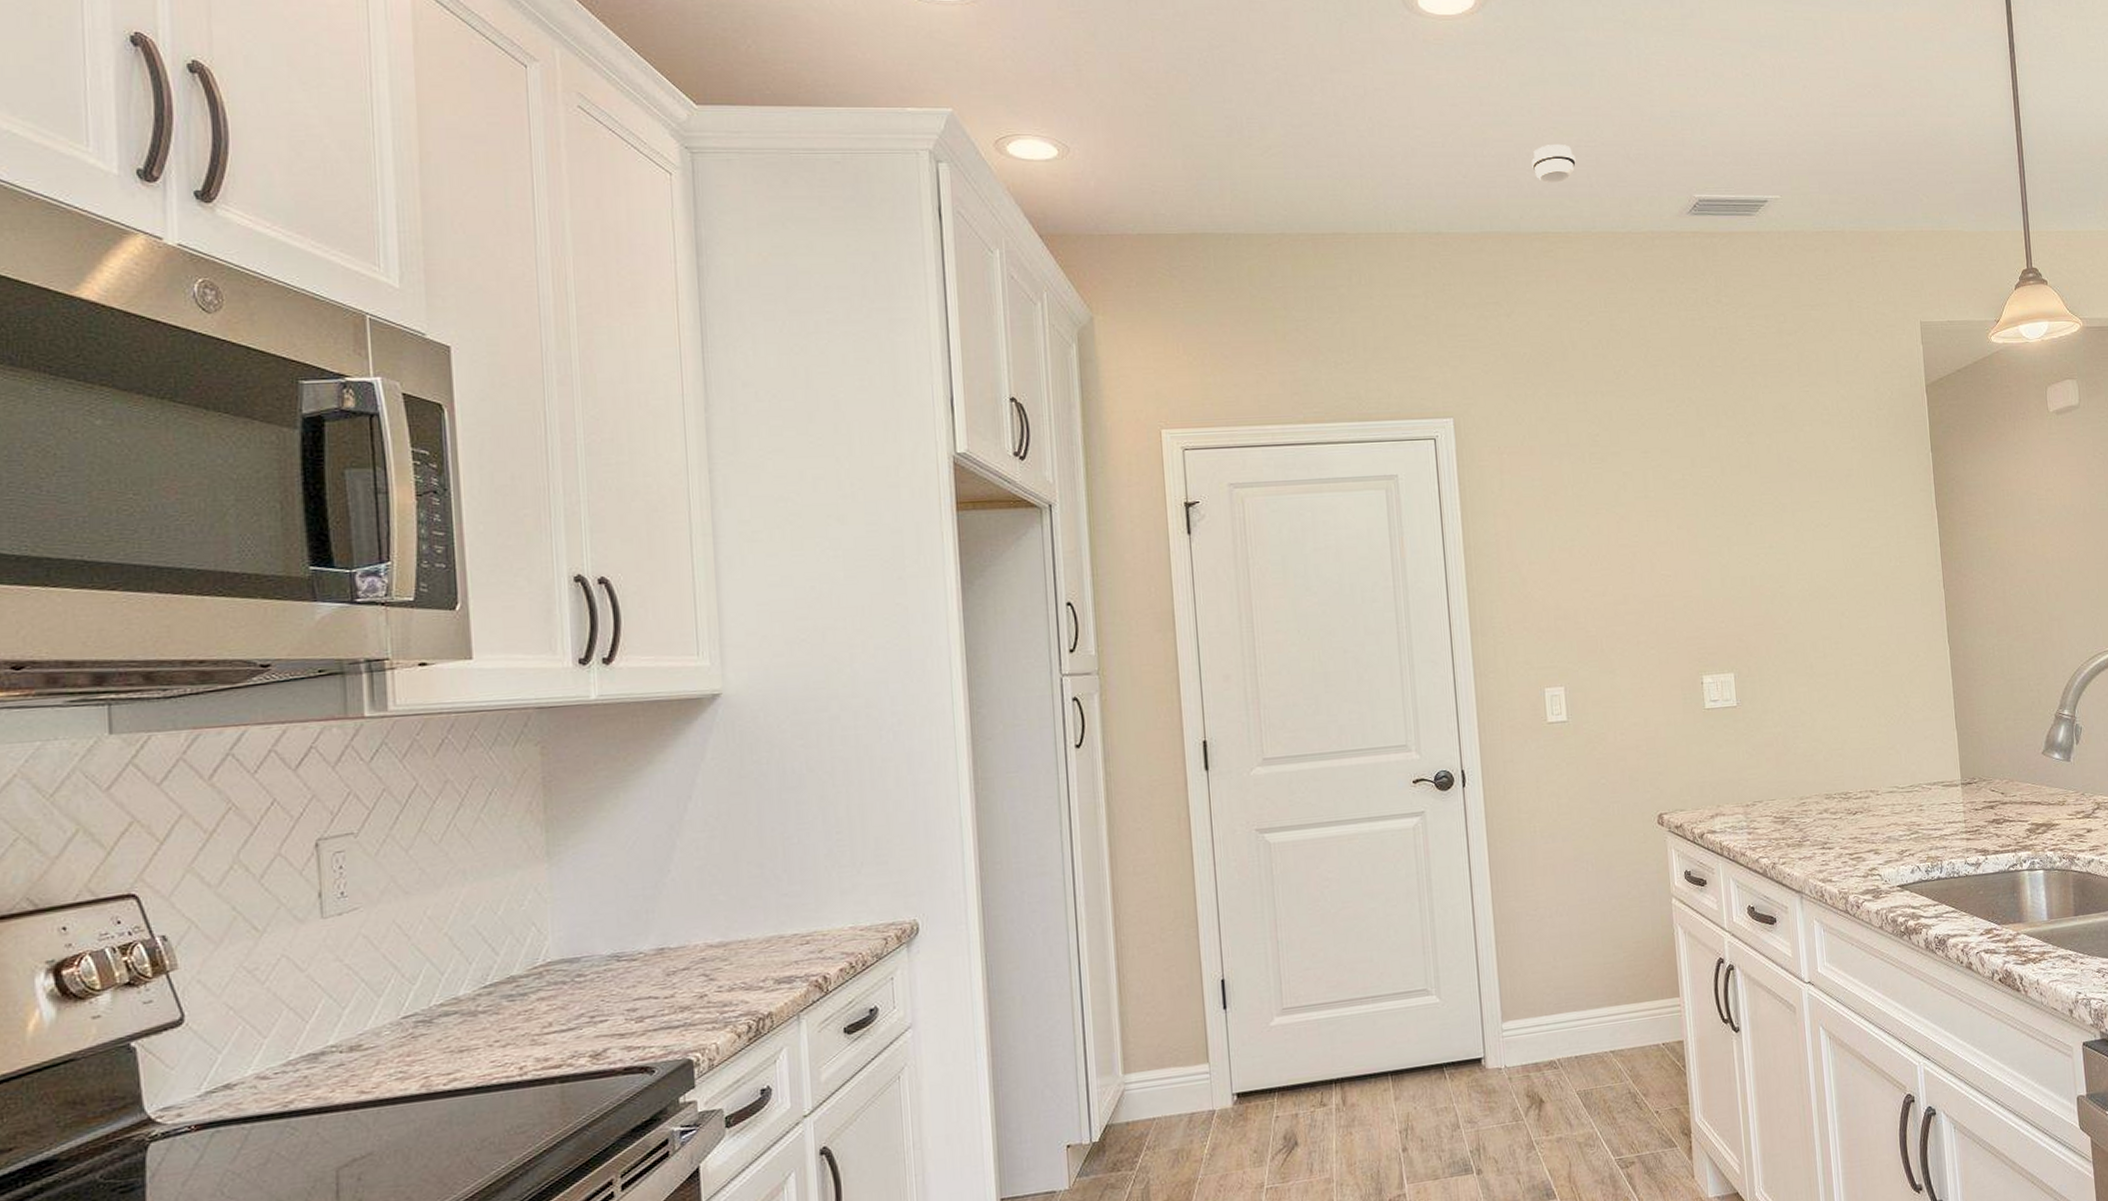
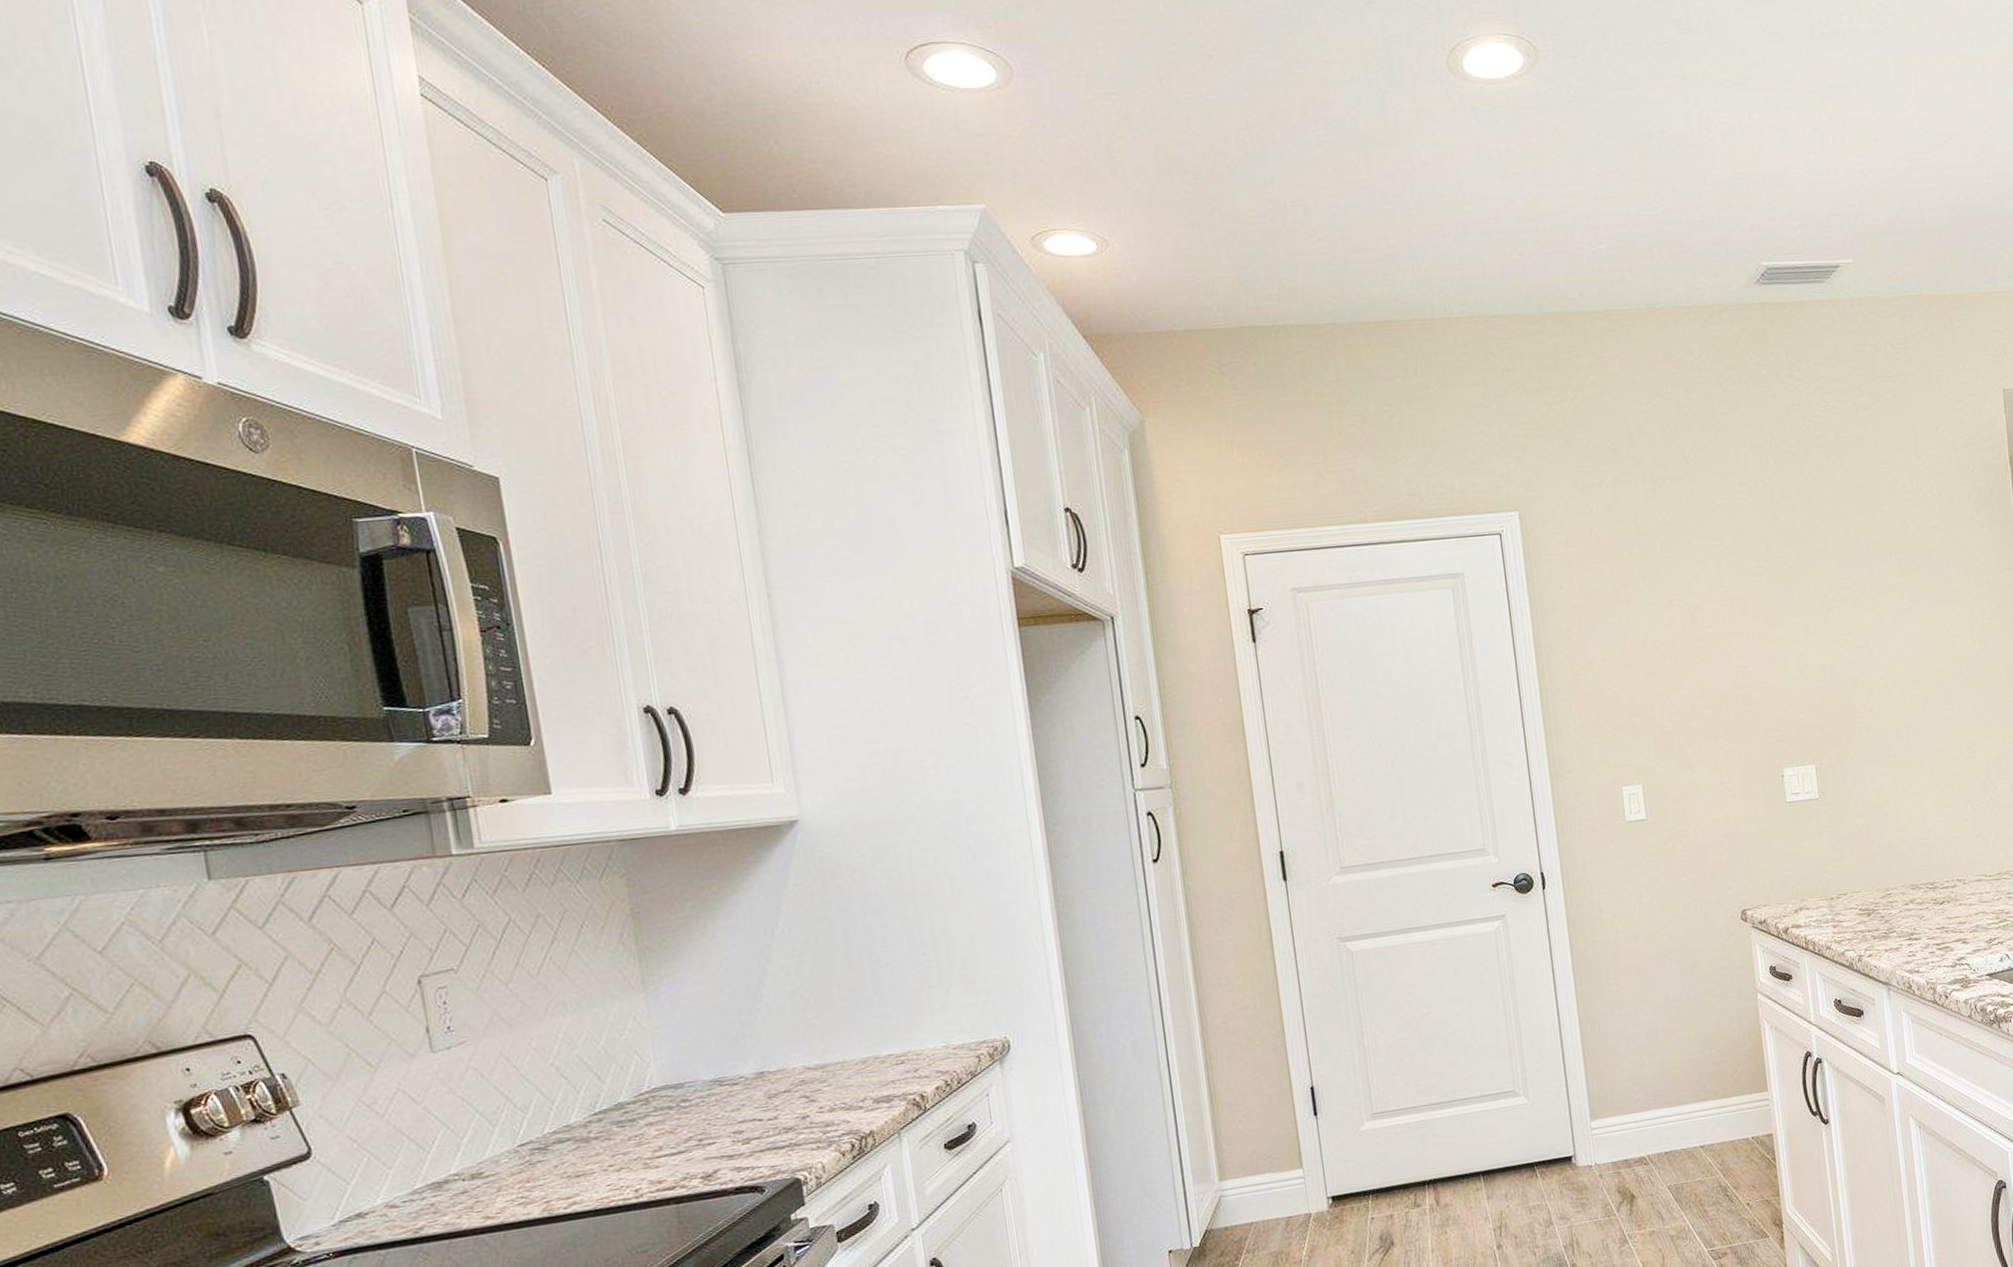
smoke detector: present [1532,143,1576,183] -> none [1590,213,1636,257]

